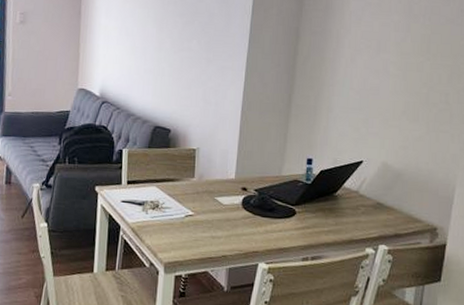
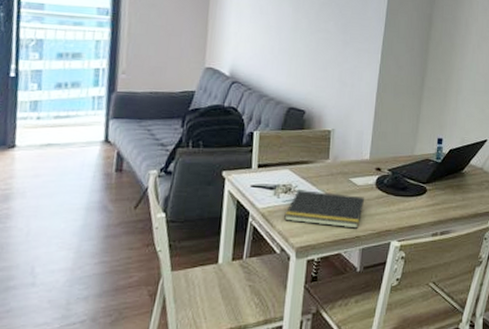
notepad: none [152,207,230,248] -> present [284,190,364,229]

